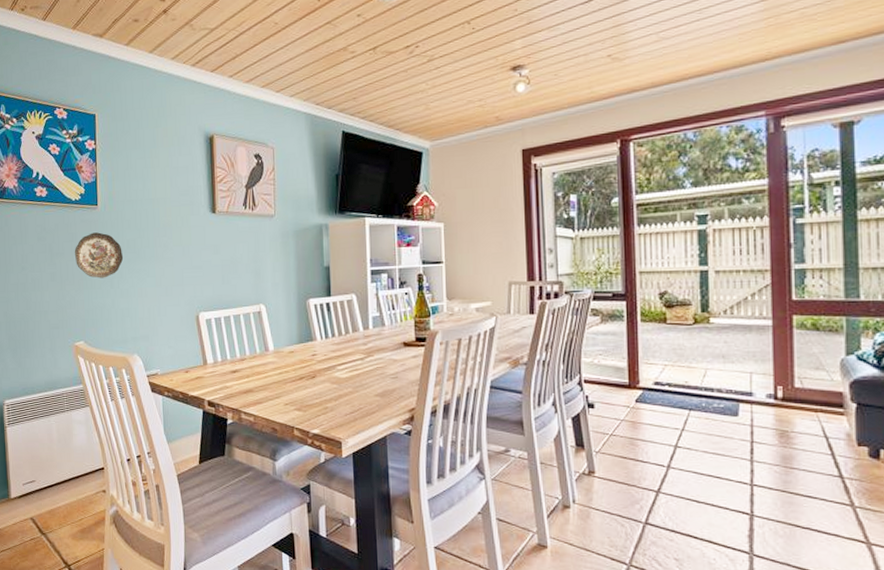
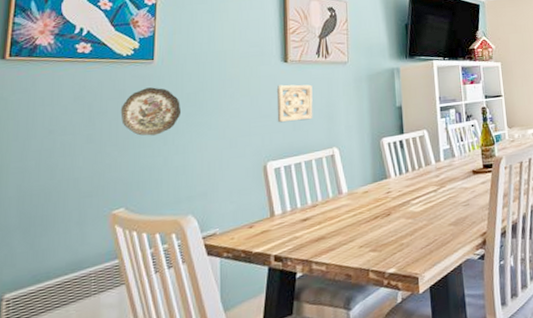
wall ornament: none [206,236,241,275] -> present [276,84,313,123]

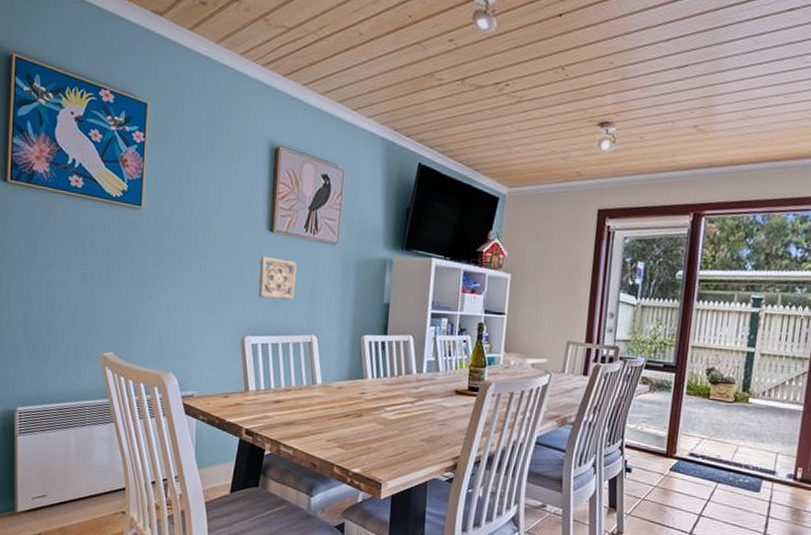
decorative plate: present [120,87,182,136] -> none [110,235,167,287]

